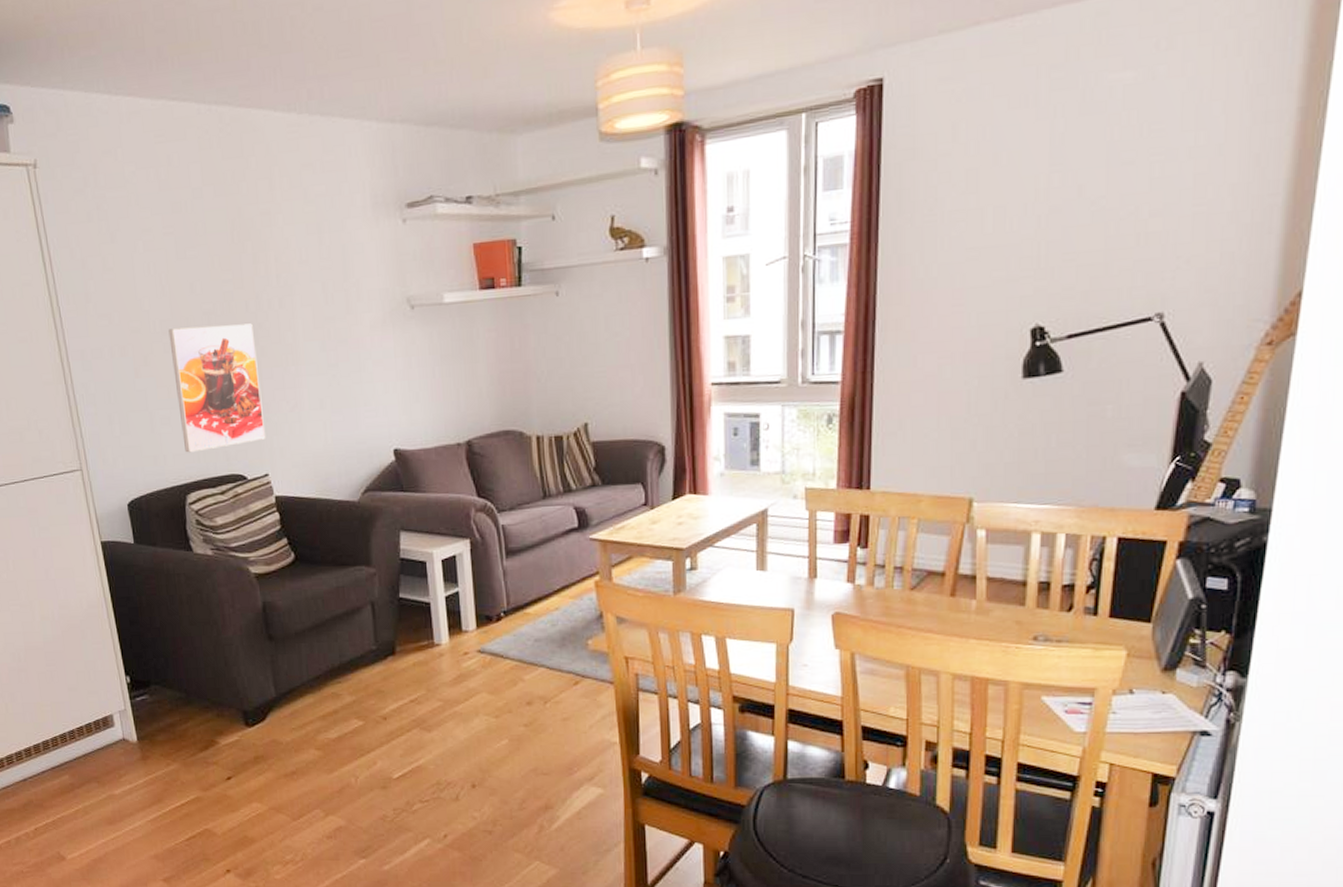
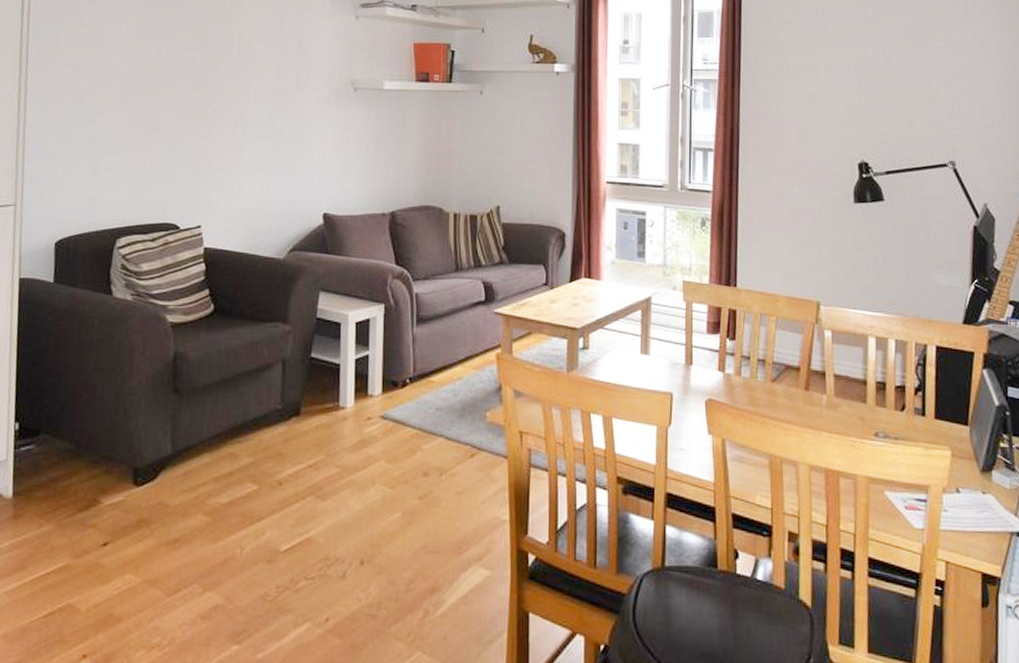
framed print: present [168,323,266,453] -> none [123,84,209,199]

